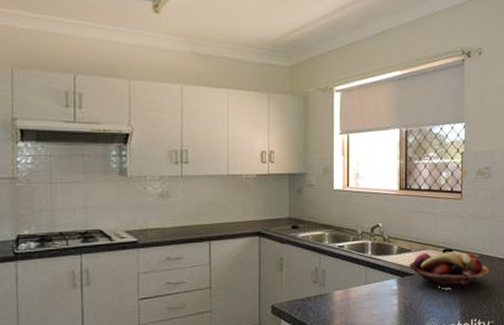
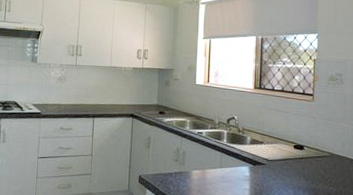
fruit basket: present [408,251,489,286] -> none [260,146,340,181]

